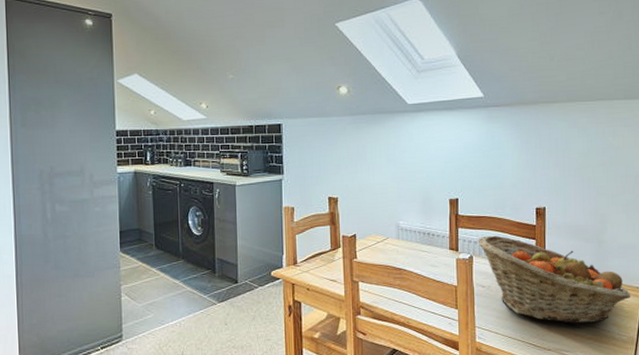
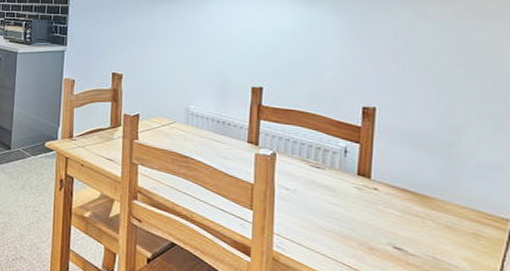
fruit basket: present [478,235,631,324] -> none [283,132,493,254]

